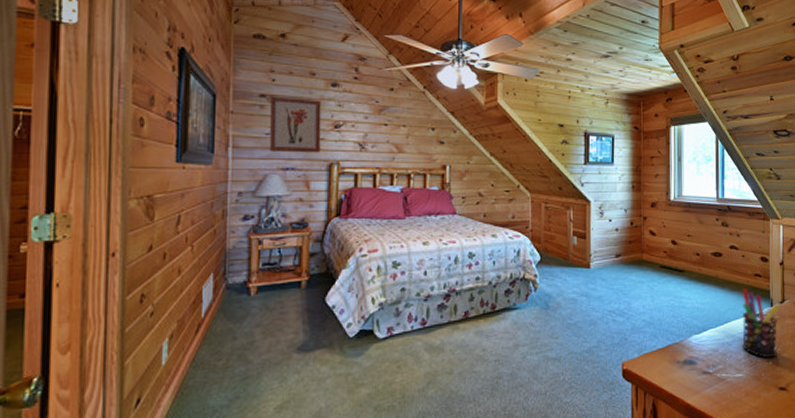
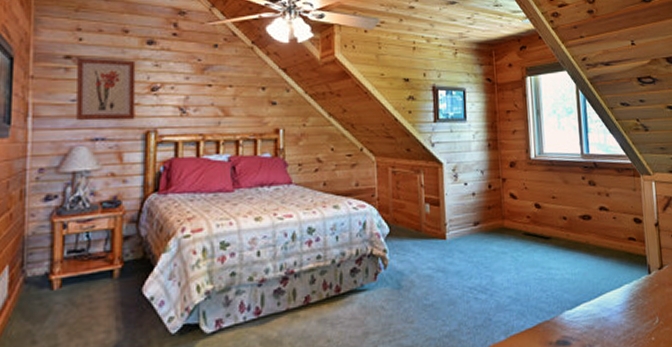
pen holder: present [742,288,779,358] -> none [616,254,659,333]

